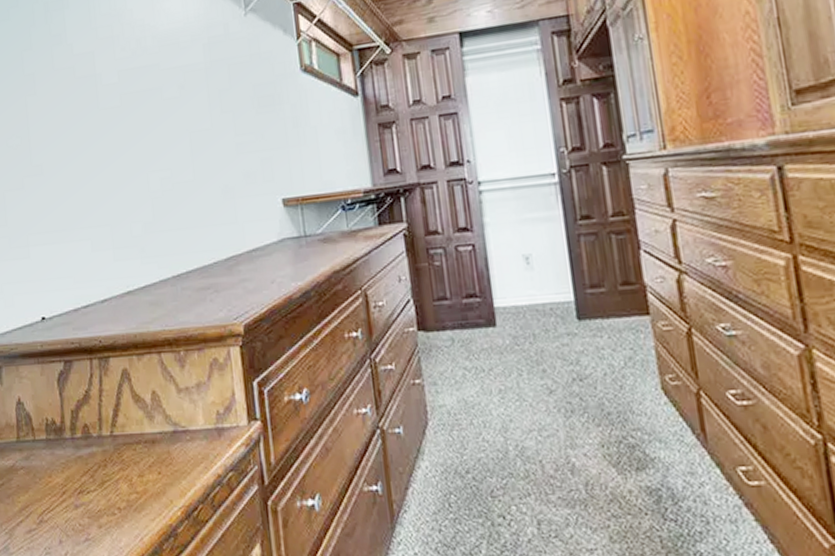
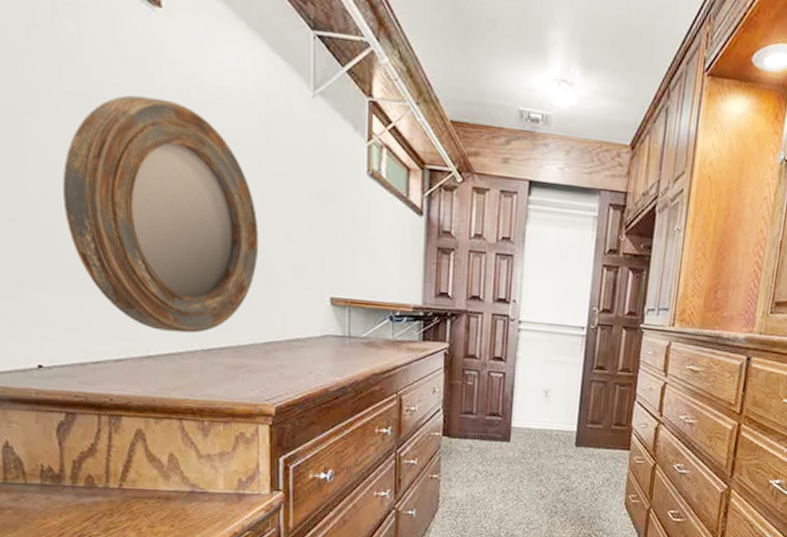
home mirror: none [56,53,214,265] -> present [62,95,259,334]

